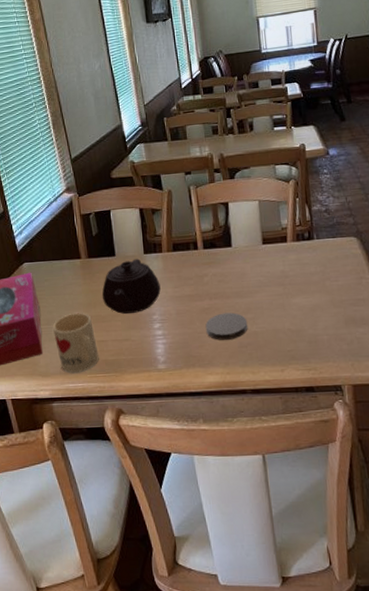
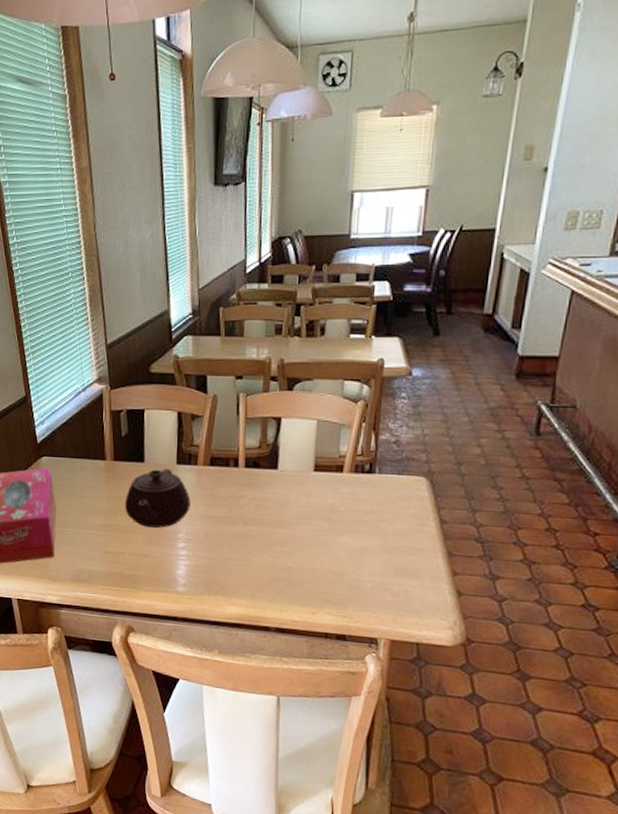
mug: present [52,312,99,373] -> none [67,518,114,582]
coaster: present [205,312,248,340] -> none [234,541,283,572]

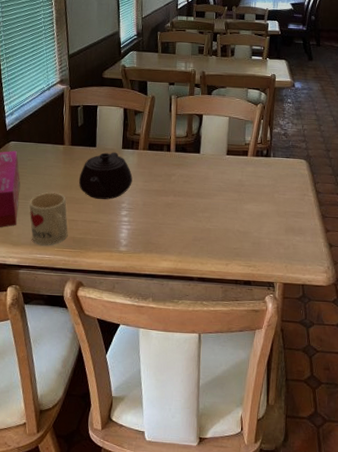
mug: none [67,518,114,582] -> present [29,192,68,245]

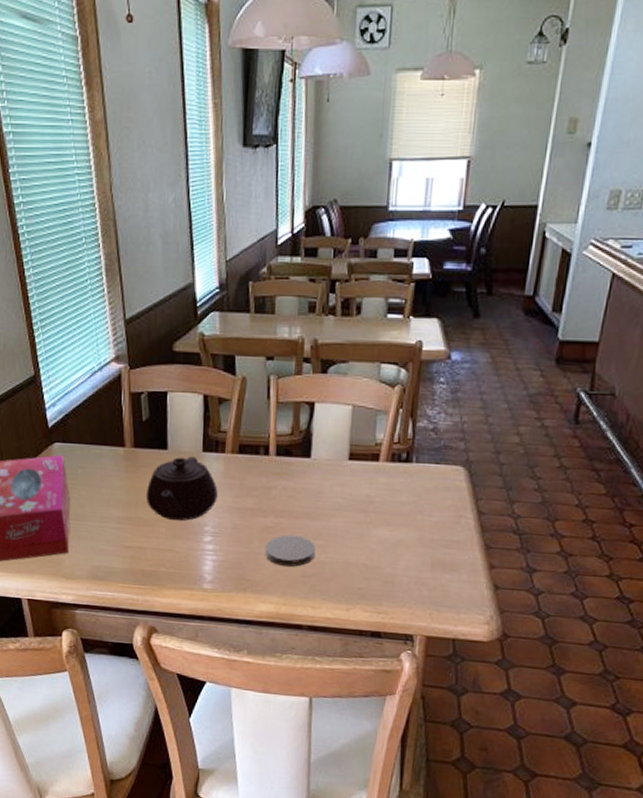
mug: present [29,192,68,245] -> none [83,510,135,580]
coaster: none [166,209,204,233] -> present [265,534,316,567]

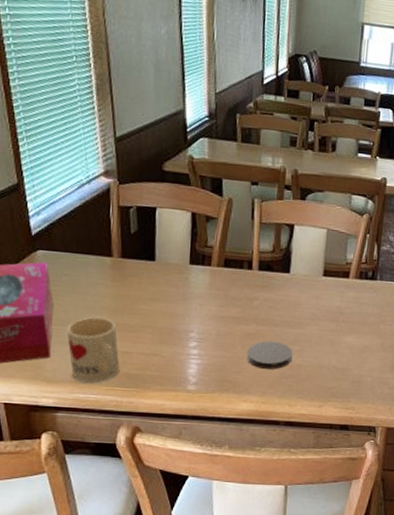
mug: none [83,510,135,580] -> present [66,316,120,383]
teapot: present [145,456,218,521] -> none [132,268,204,327]

